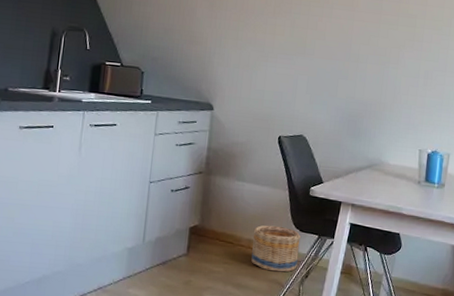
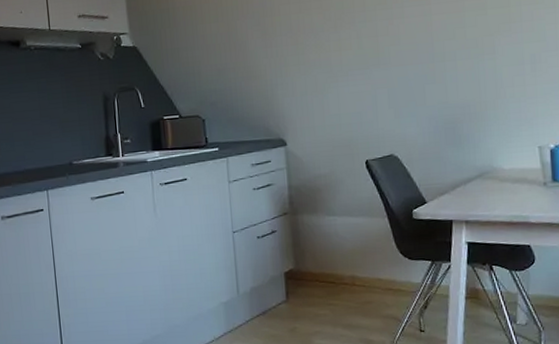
basket: present [251,225,302,272] -> none [355,257,413,307]

